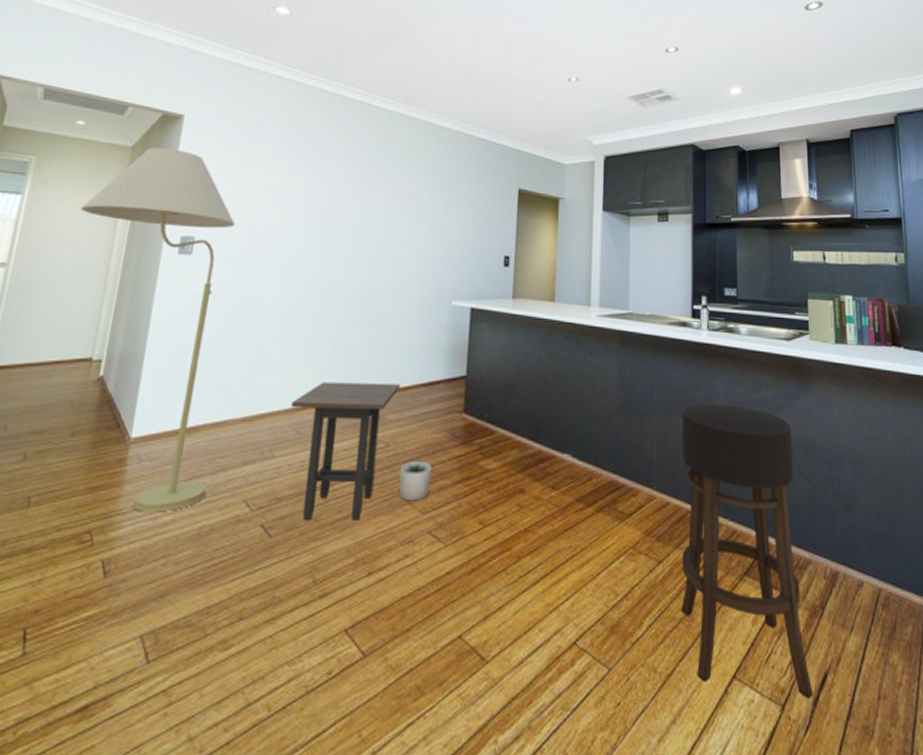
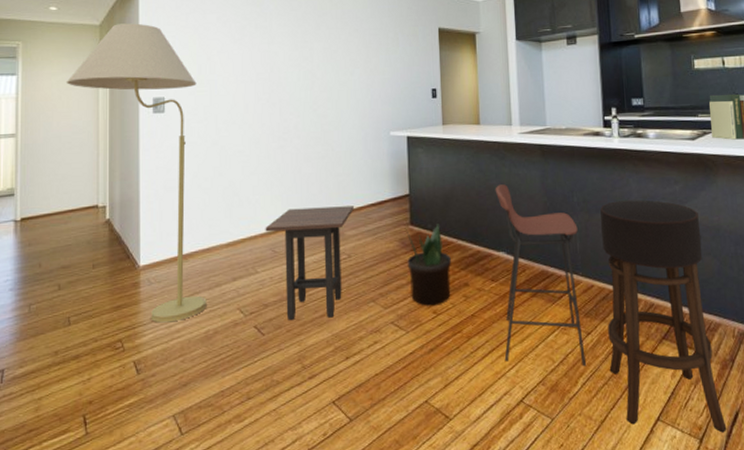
planter: present [398,462,432,501] -> none [362,267,389,300]
planter: none [455,414,507,513] -> present [405,224,451,305]
bar stool: none [558,373,656,604] -> present [495,184,586,367]

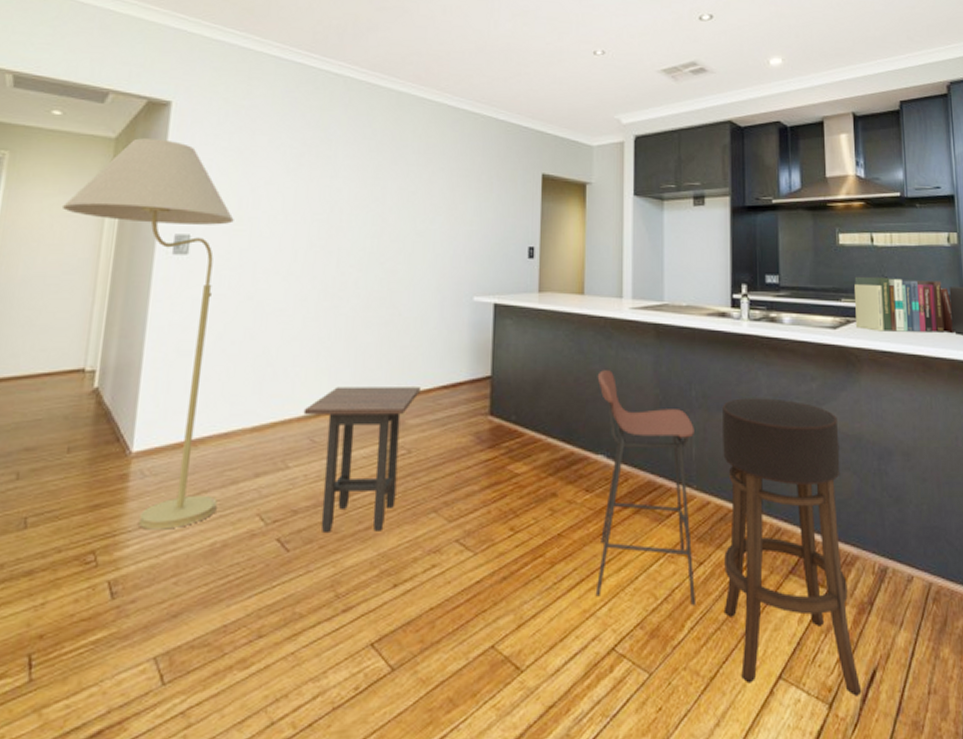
planter: present [405,224,451,305] -> none [482,415,537,519]

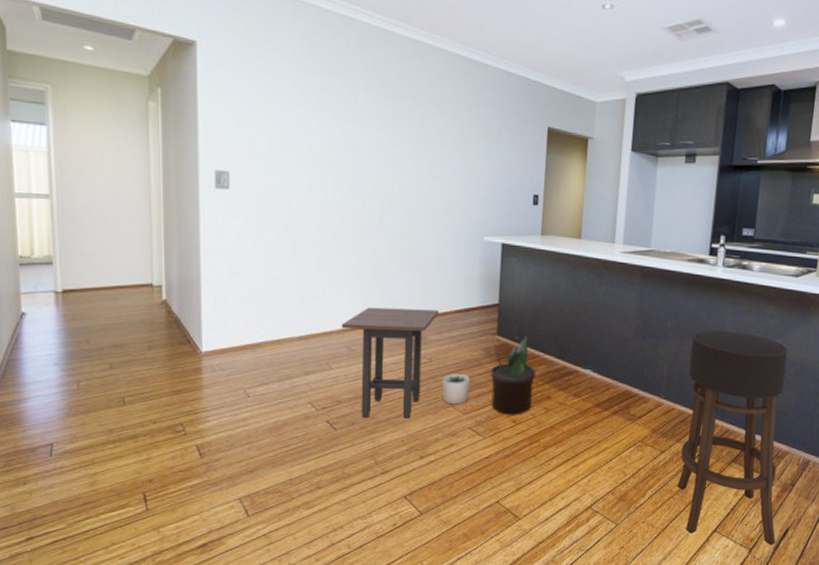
floor lamp: present [61,138,234,530] -> none [108,77,276,411]
planter: none [423,468,457,509] -> present [442,374,470,405]
planter: none [482,415,537,519] -> present [490,336,536,414]
bar stool: present [595,370,695,606] -> none [578,303,667,481]

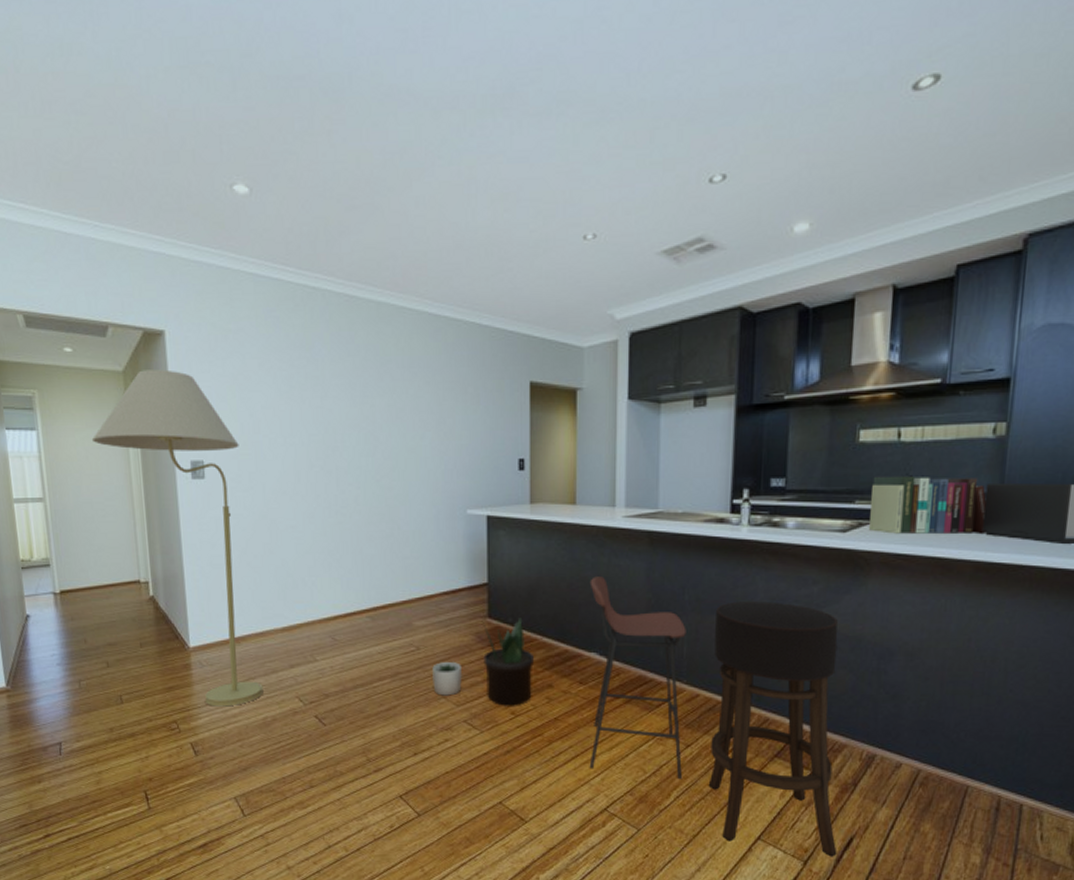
floor lamp: none [108,77,276,411] -> present [91,369,264,707]
side table: present [341,307,439,419] -> none [323,593,423,712]
bar stool: none [578,303,667,481] -> present [589,576,686,780]

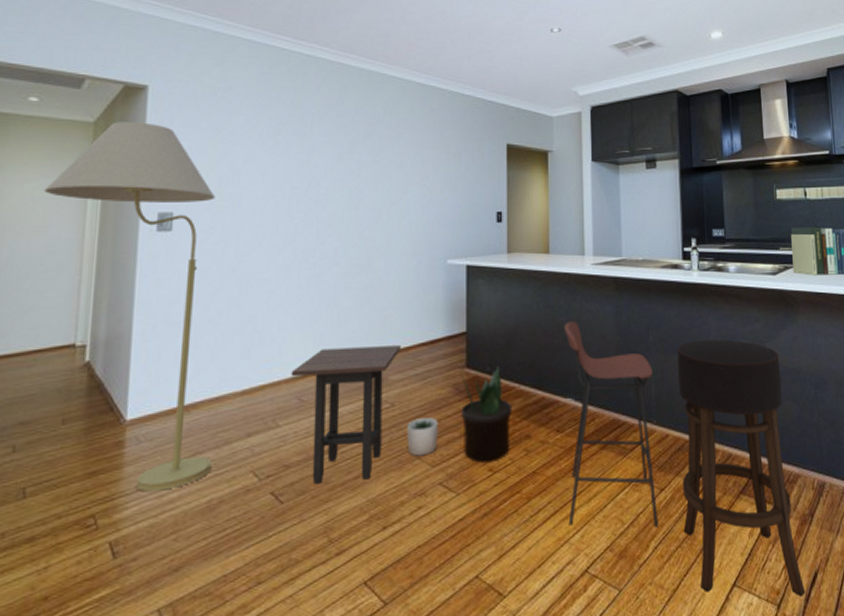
side table: none [323,593,423,712] -> present [291,345,401,484]

